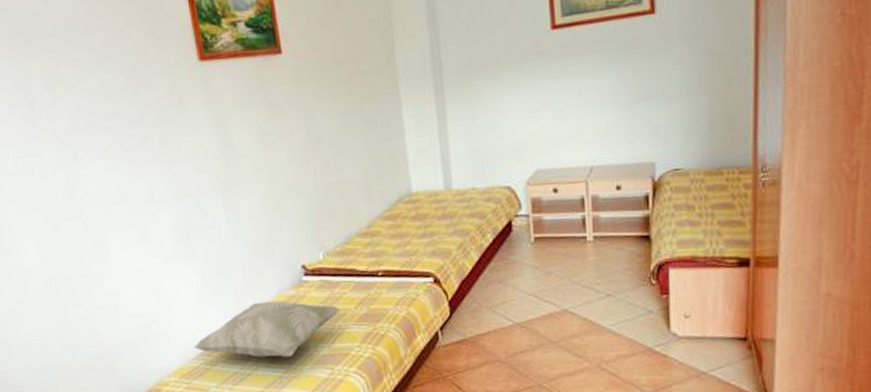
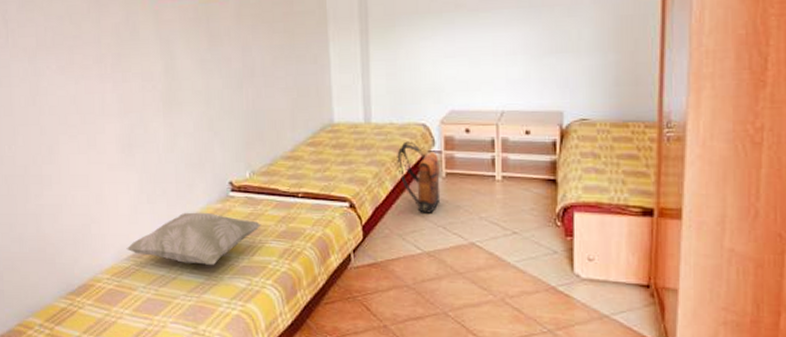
backpack: none [481,206,530,283] -> present [397,141,441,213]

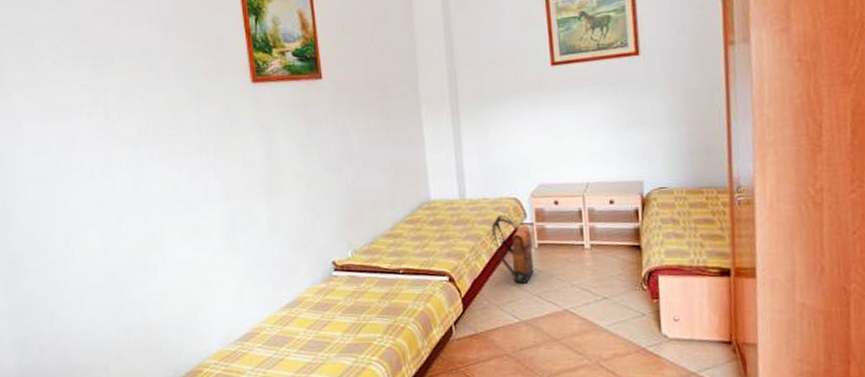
decorative pillow: present [126,212,262,266] -> none [233,292,365,346]

